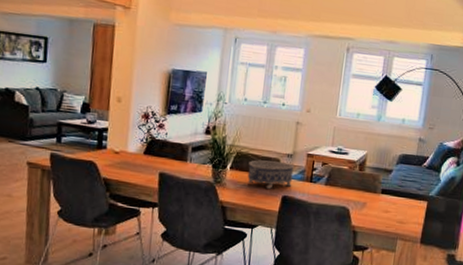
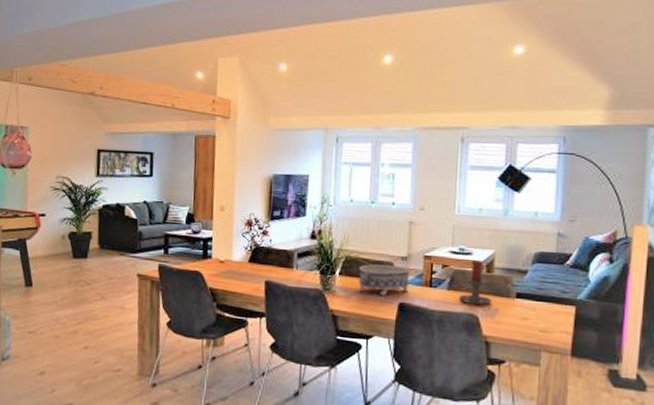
candle holder: none [335,159,362,200] -> present [459,260,493,306]

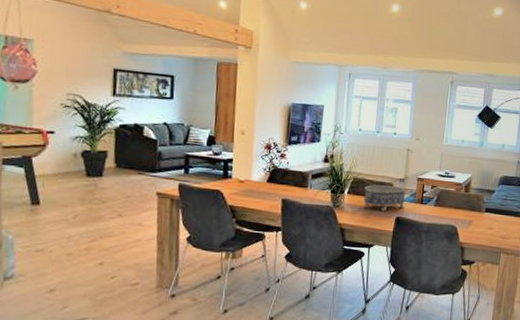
candle holder: present [459,260,493,306] -> none [443,182,468,219]

